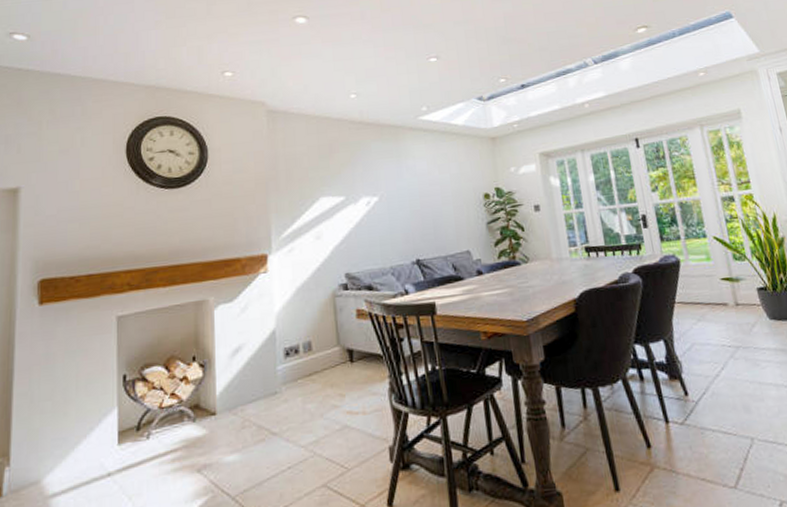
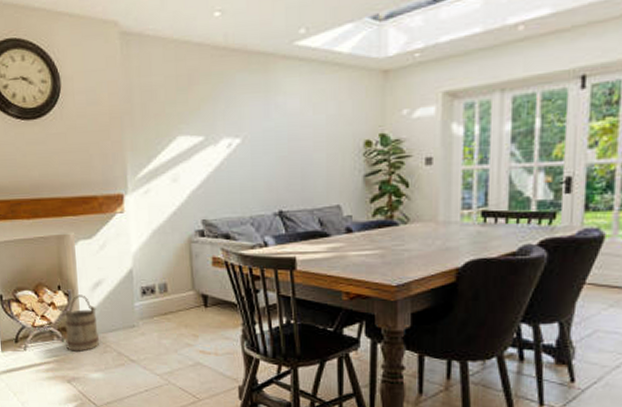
bucket: none [197,364,236,432] -> present [64,295,99,352]

